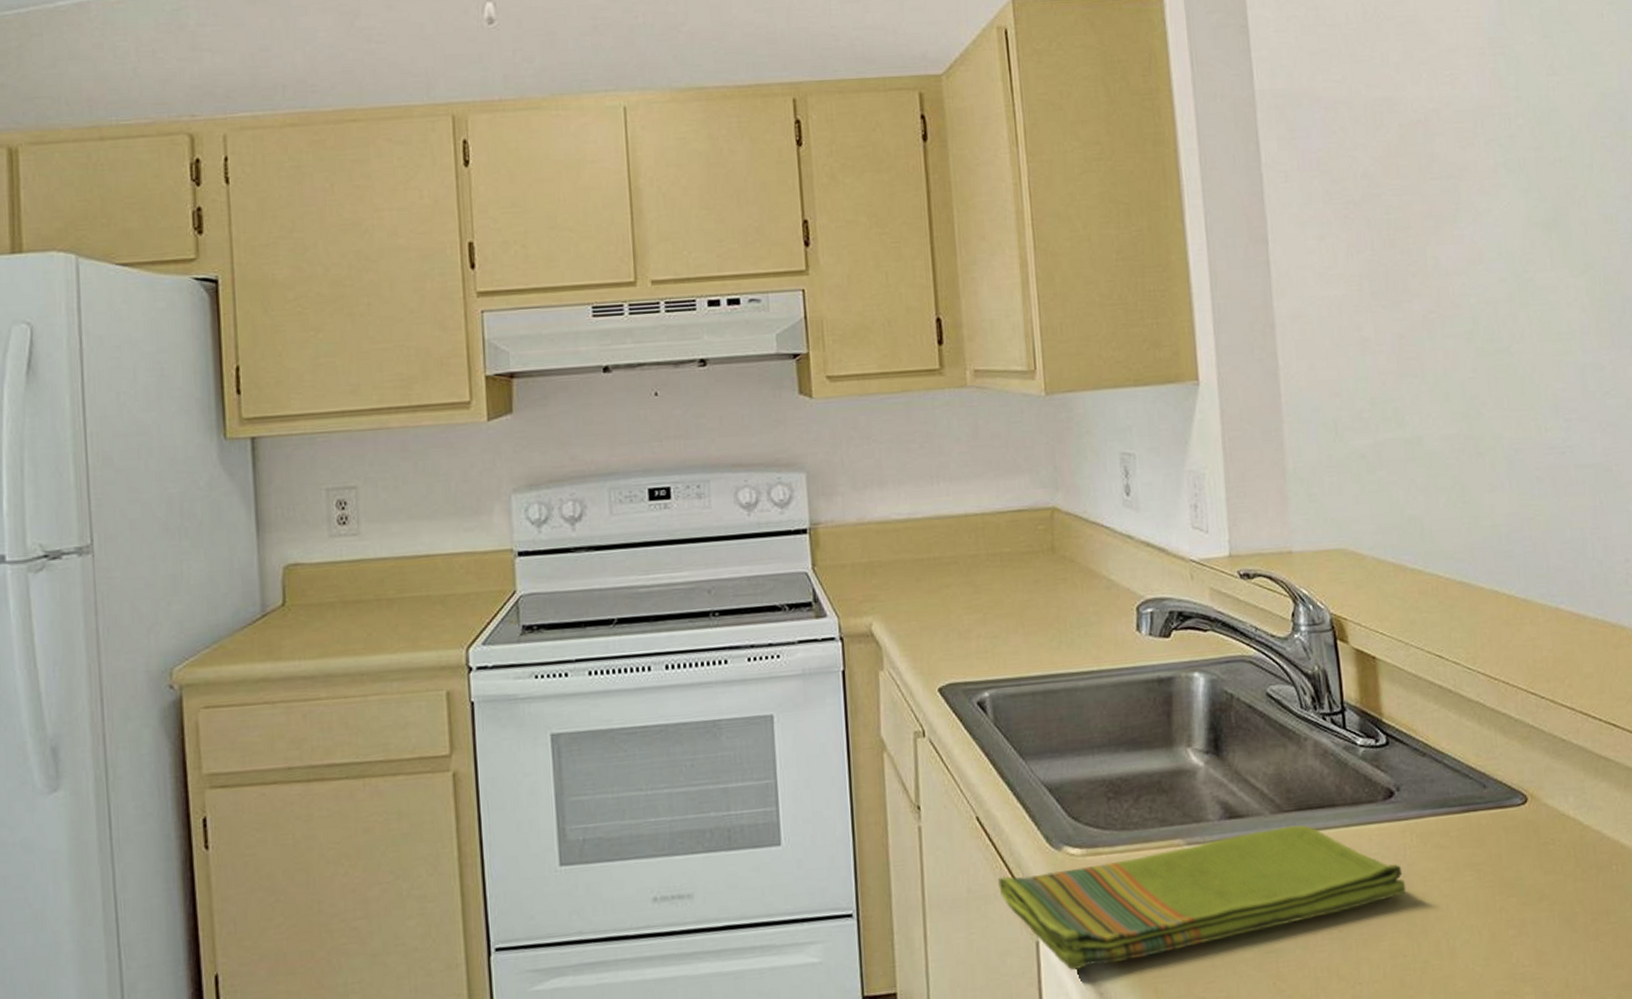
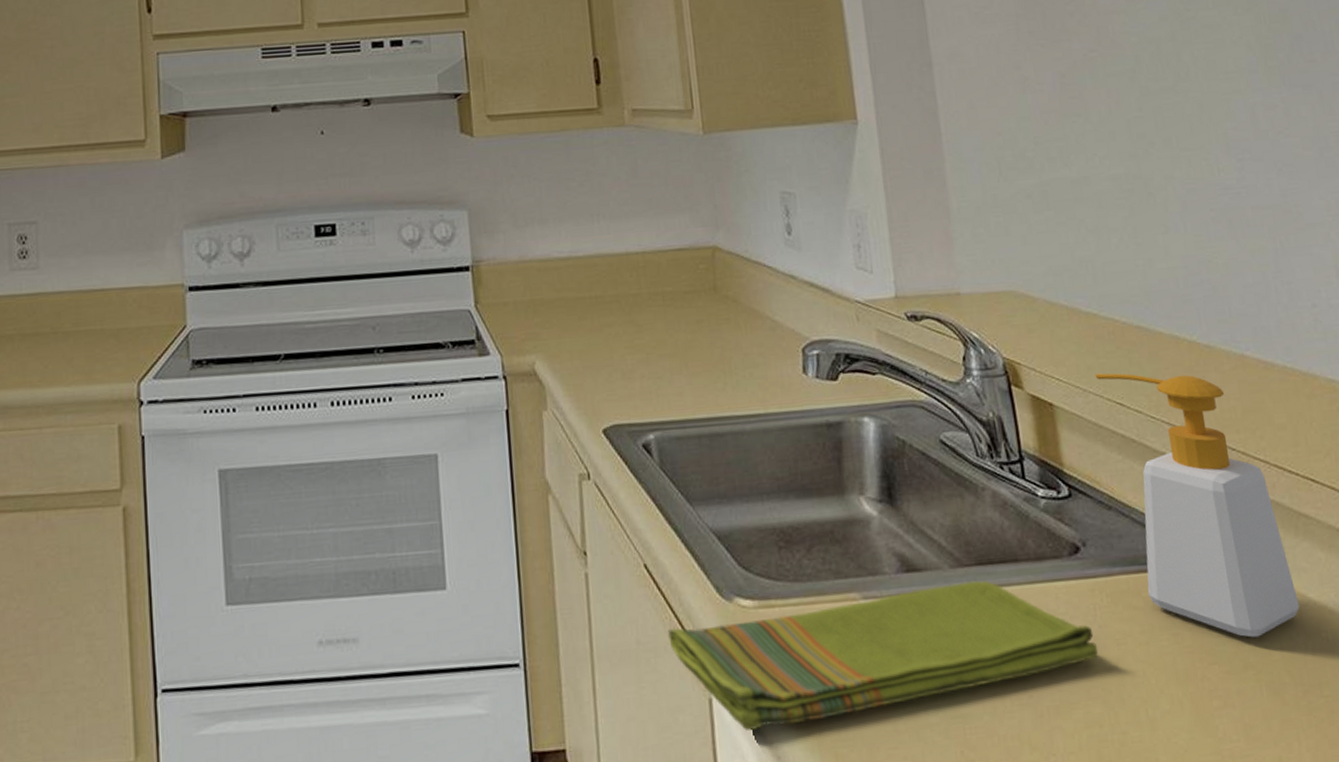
soap bottle: none [1417,627,1594,872] -> present [1095,373,1300,638]

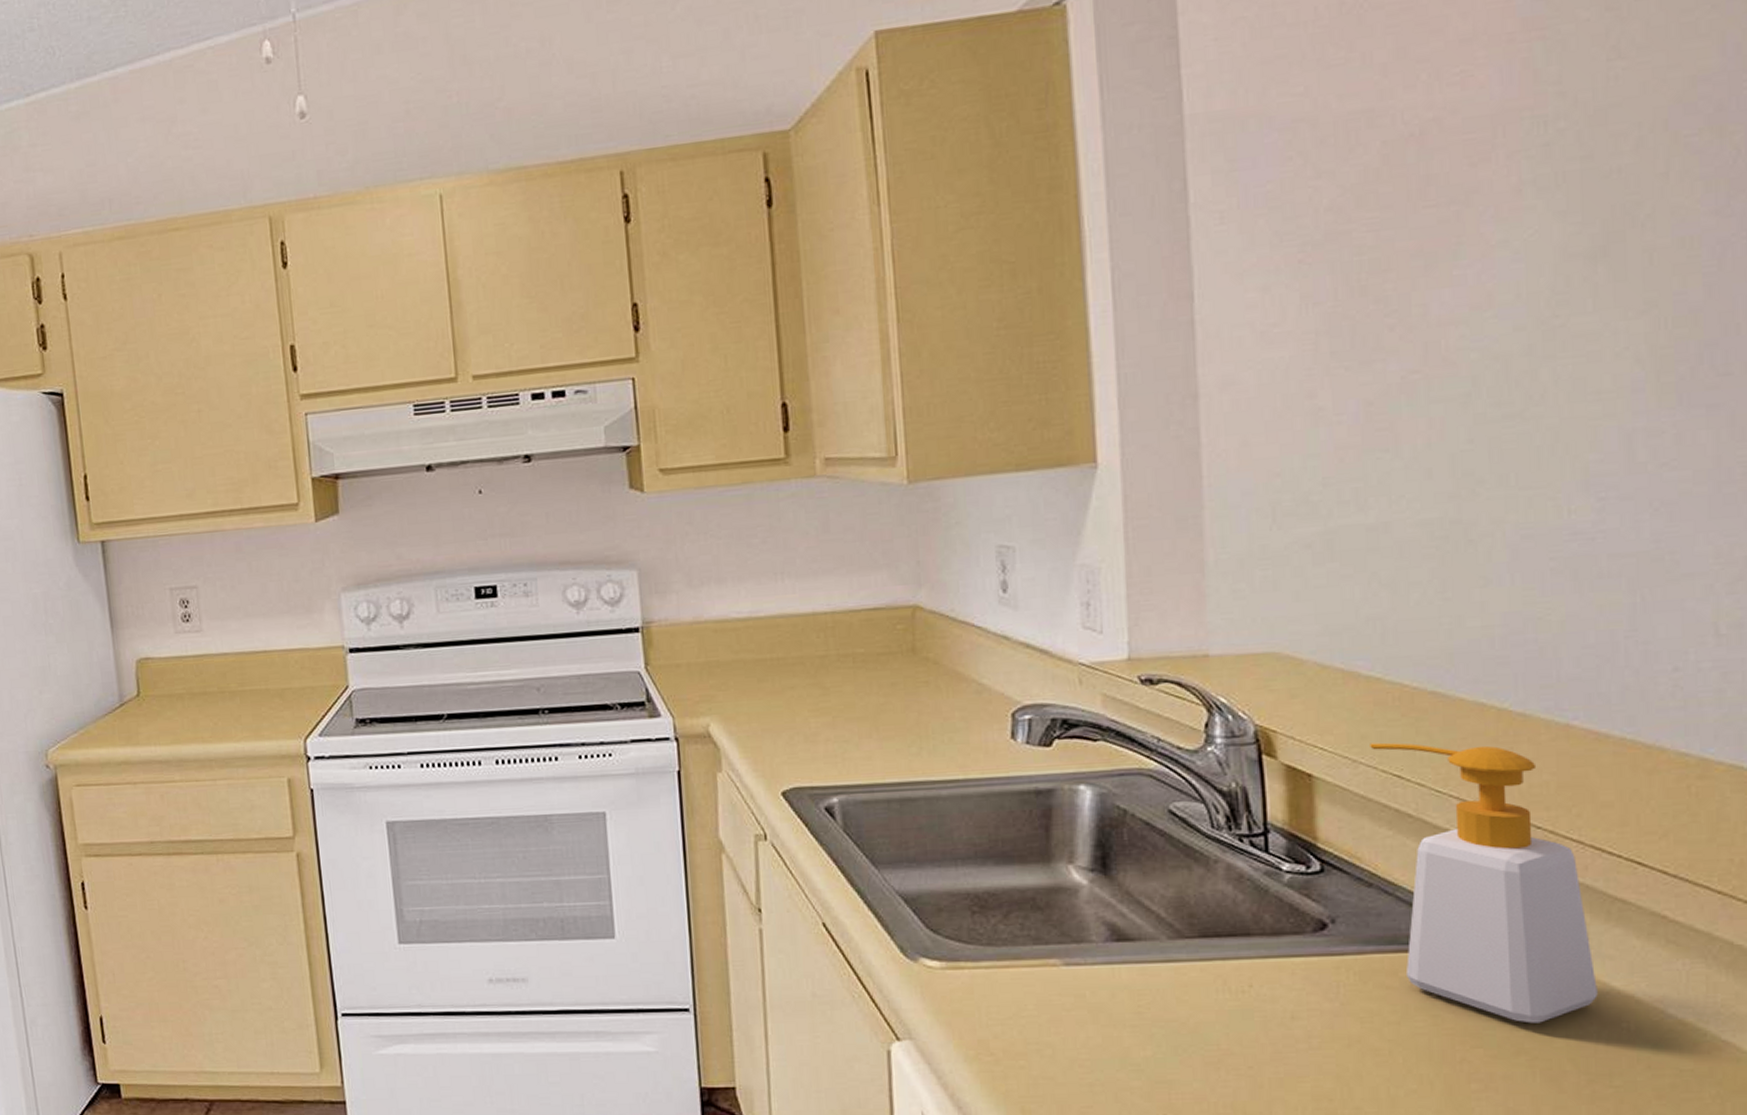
dish towel: present [668,580,1099,730] -> none [846,952,1337,1081]

